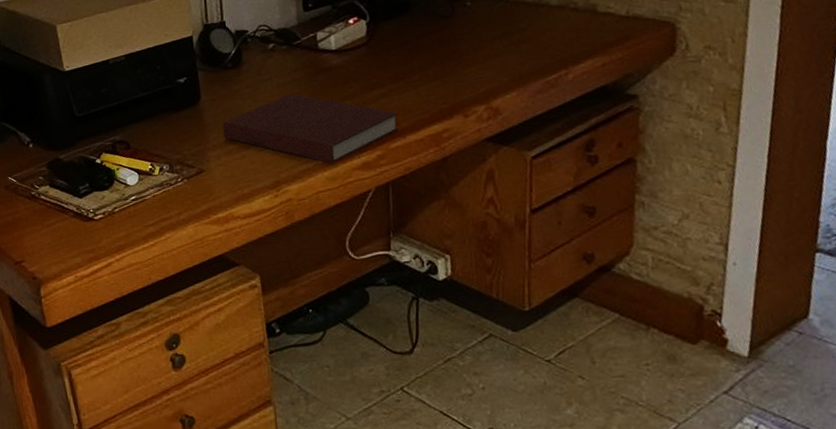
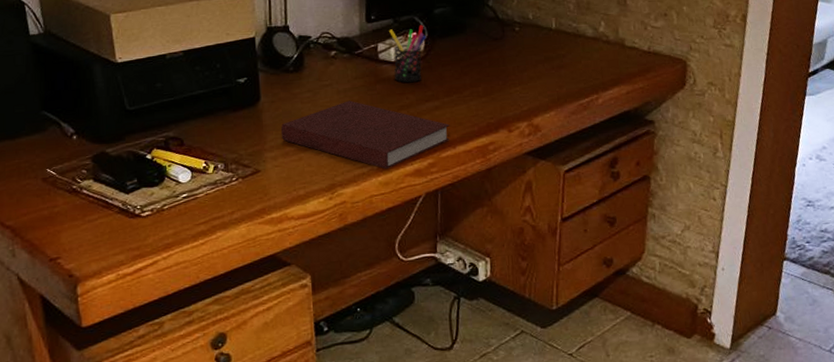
pen holder: none [328,8,368,72] -> present [389,25,426,83]

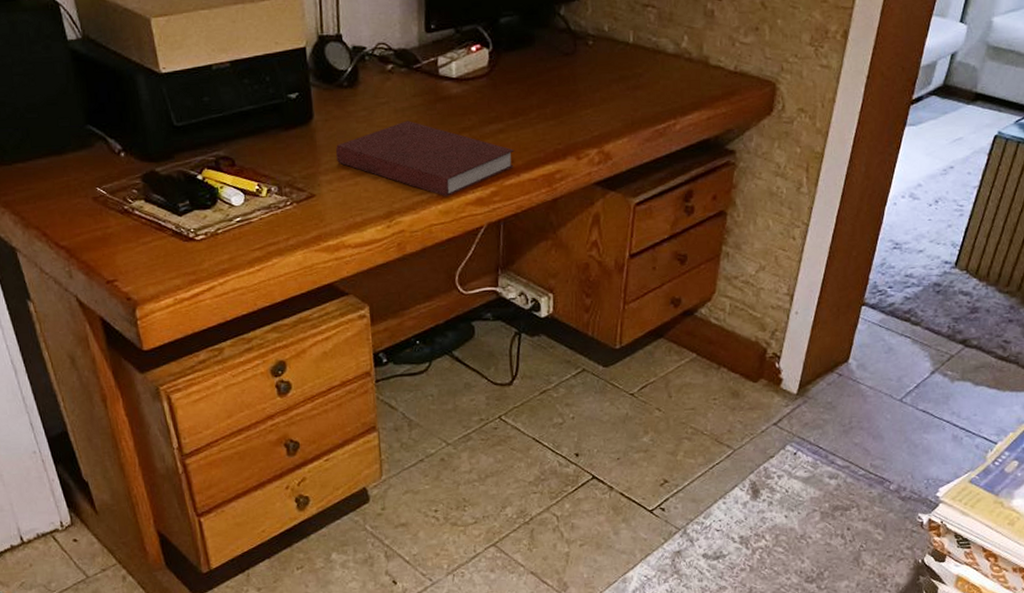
pen holder: present [389,25,426,83] -> none [450,36,491,103]

